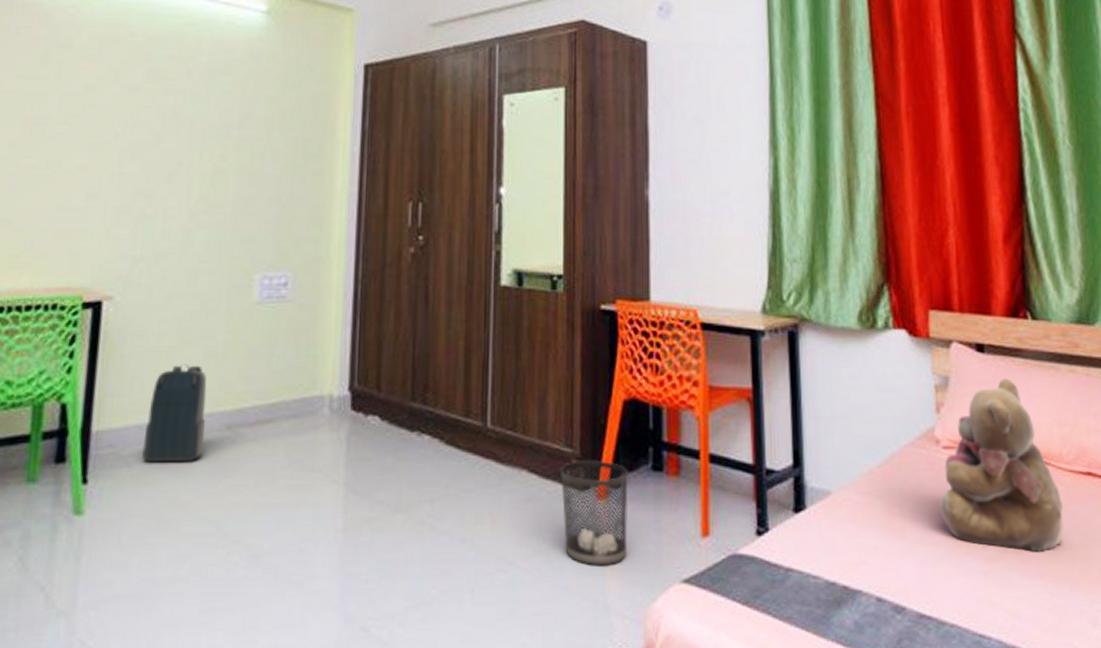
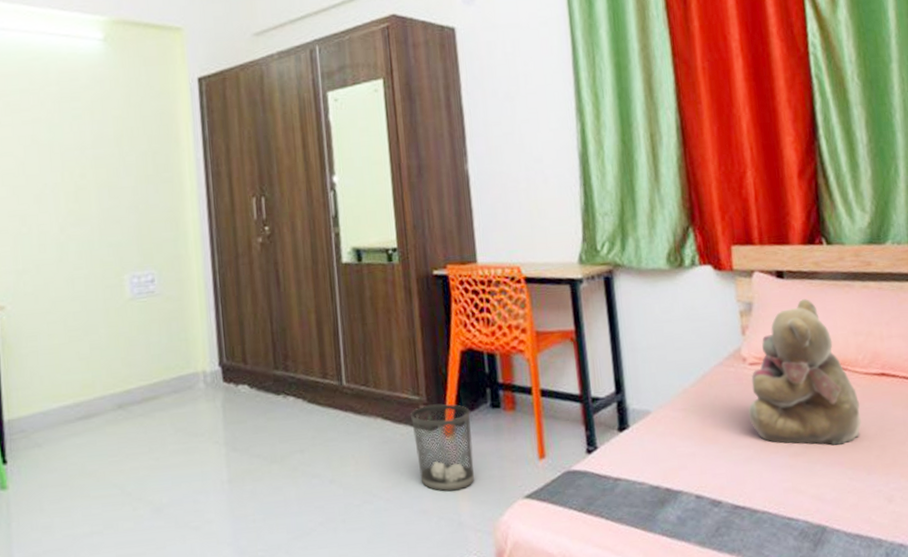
backpack: present [141,363,207,461] -> none [48,357,101,441]

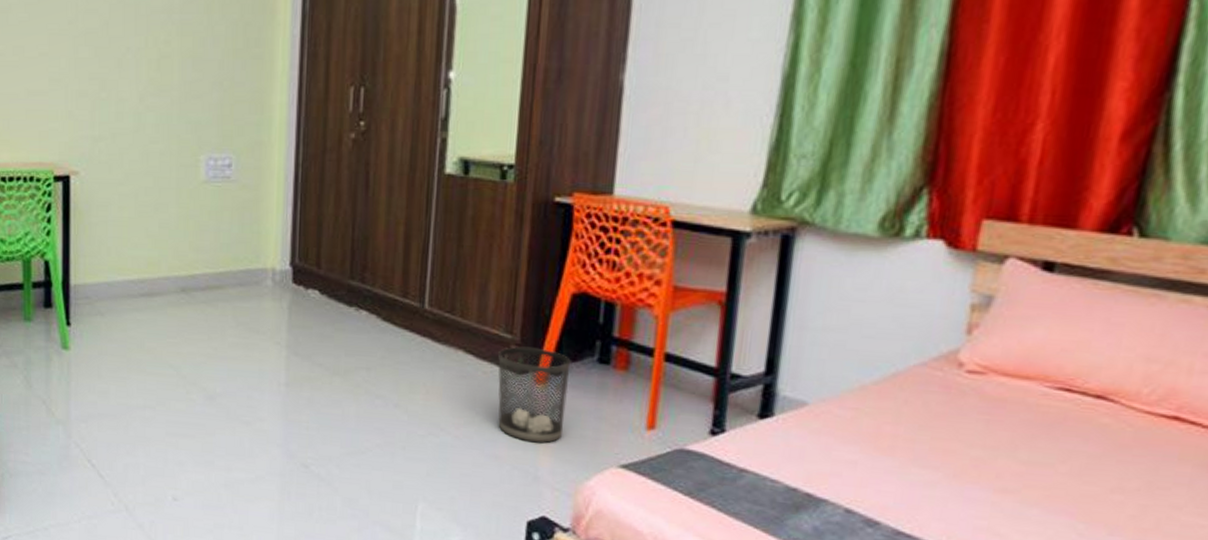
teddy bear: present [748,299,862,446] -> none [947,303,1125,493]

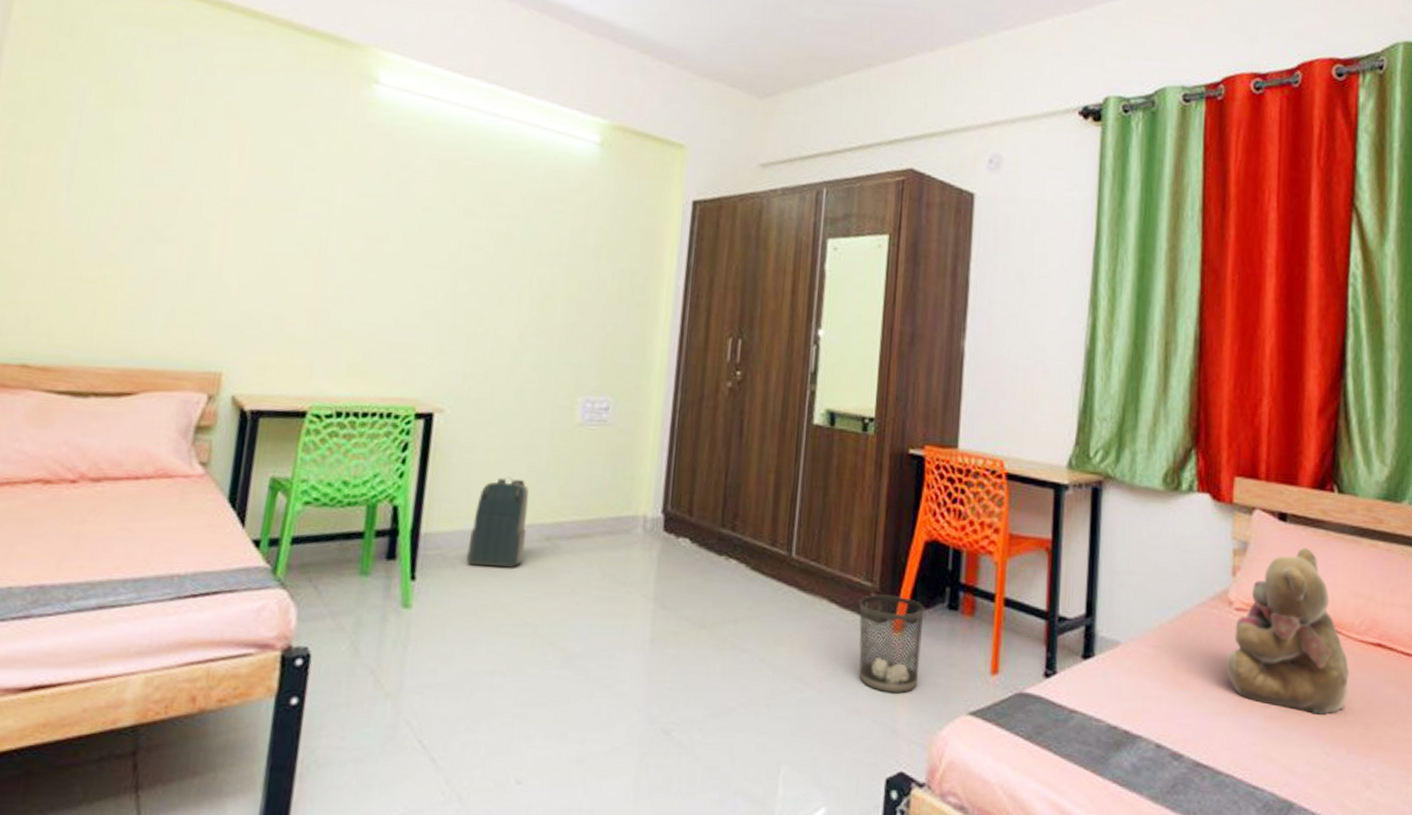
backpack: none [111,233,163,315] -> present [466,477,529,567]
teddy bear: none [947,303,1125,493] -> present [1226,548,1349,716]

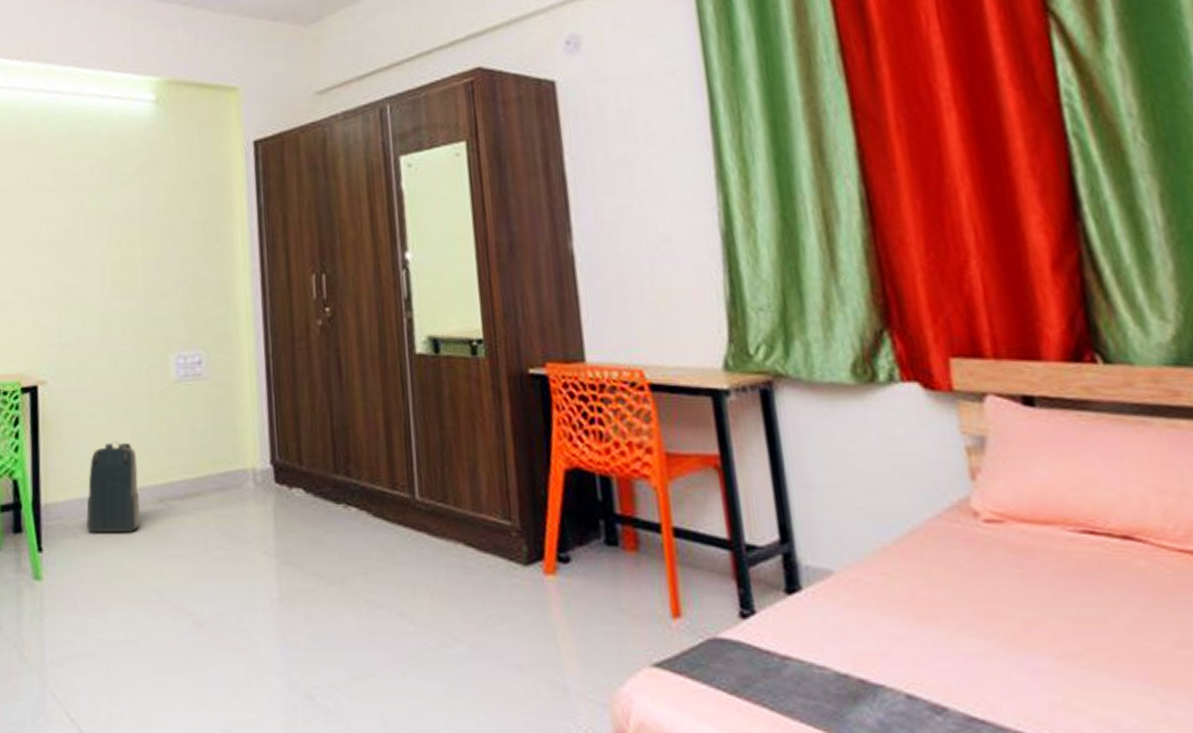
waste bin: present [859,594,925,693] -> none [500,533,585,644]
teddy bear: present [1226,548,1349,716] -> none [984,437,1177,651]

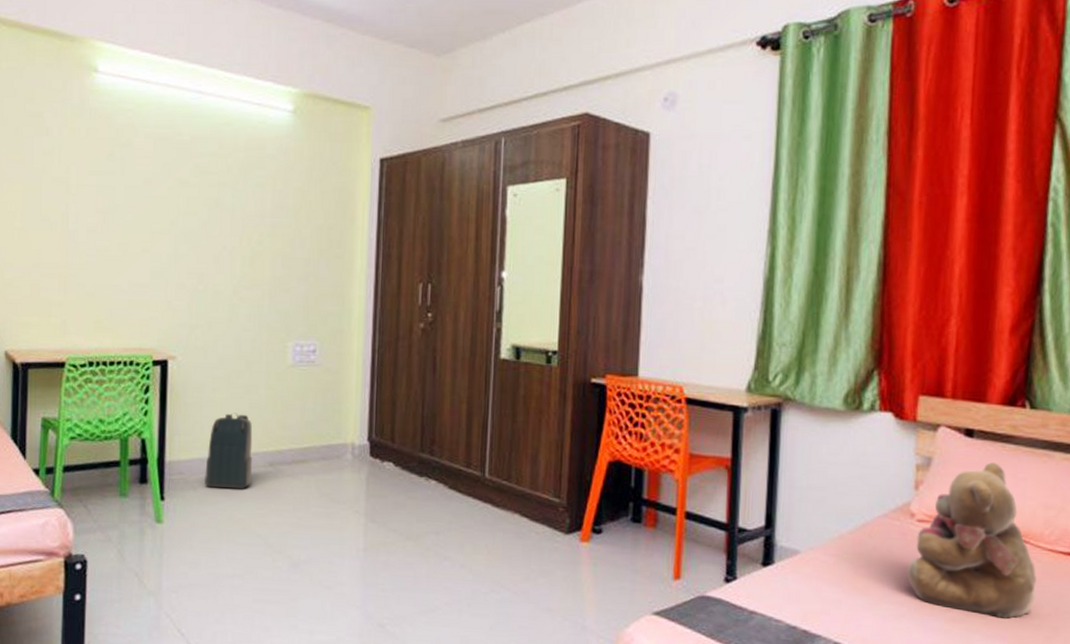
teddy bear: none [984,437,1177,651] -> present [907,462,1036,620]

